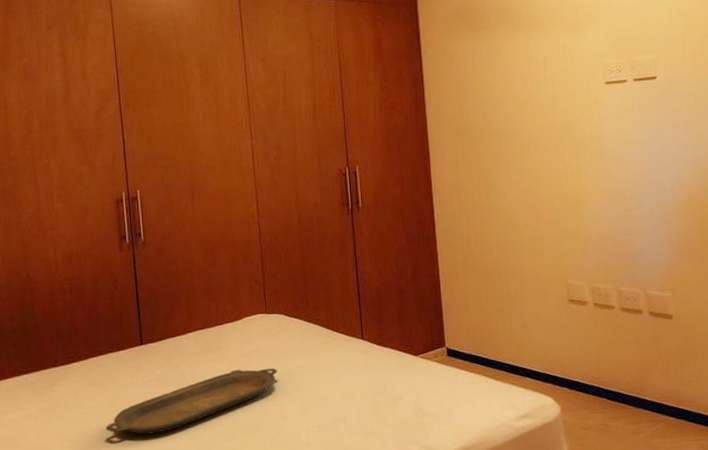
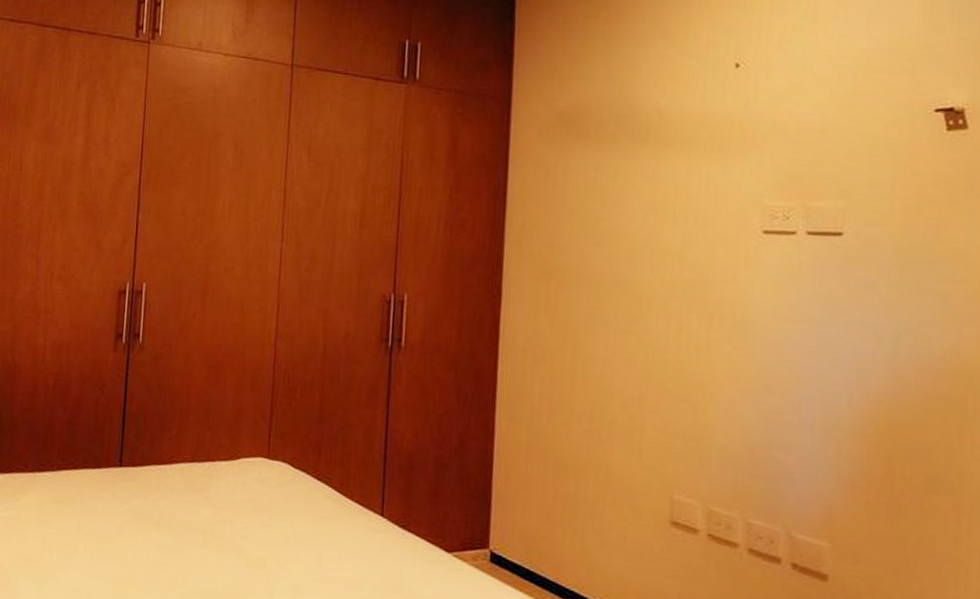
serving tray: present [105,368,278,435] -> none [65,520,272,578]

